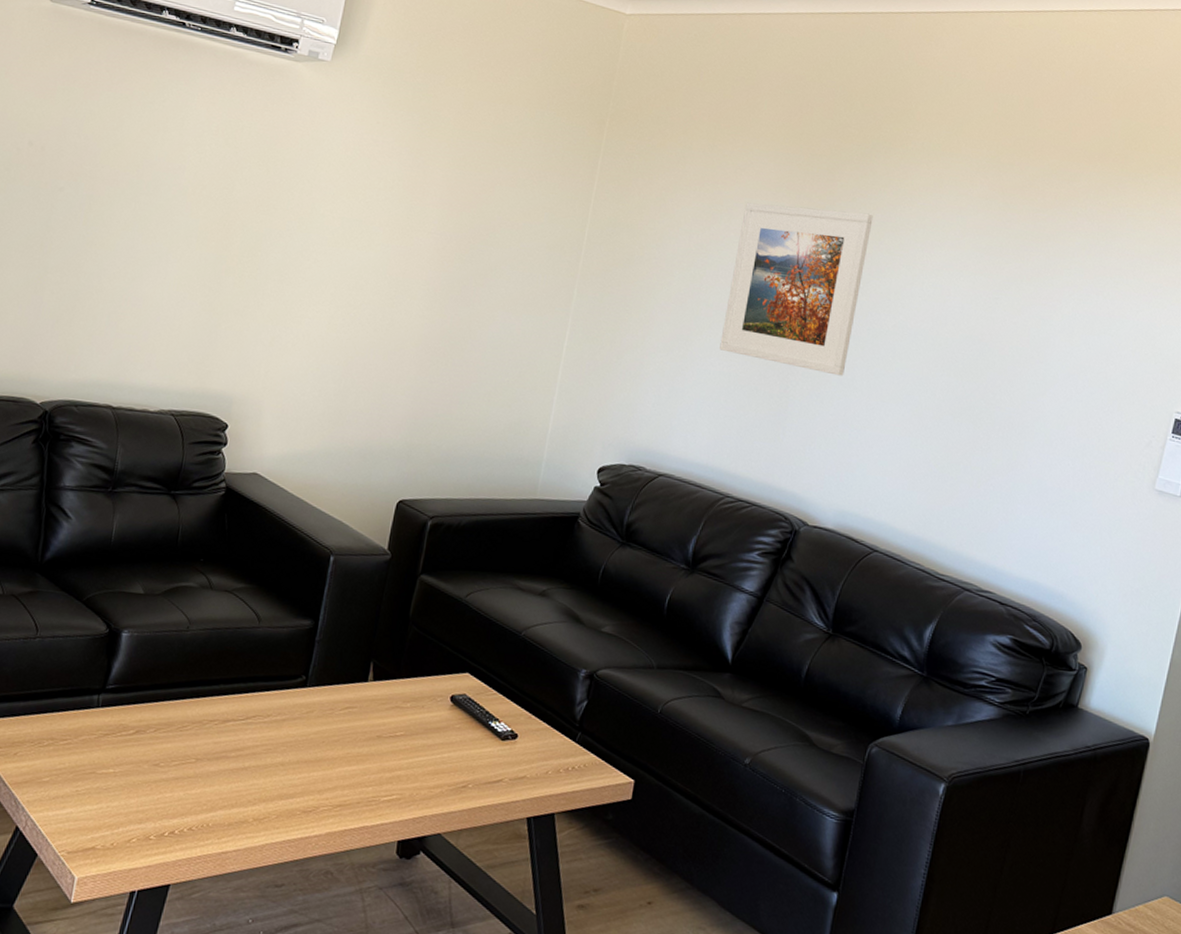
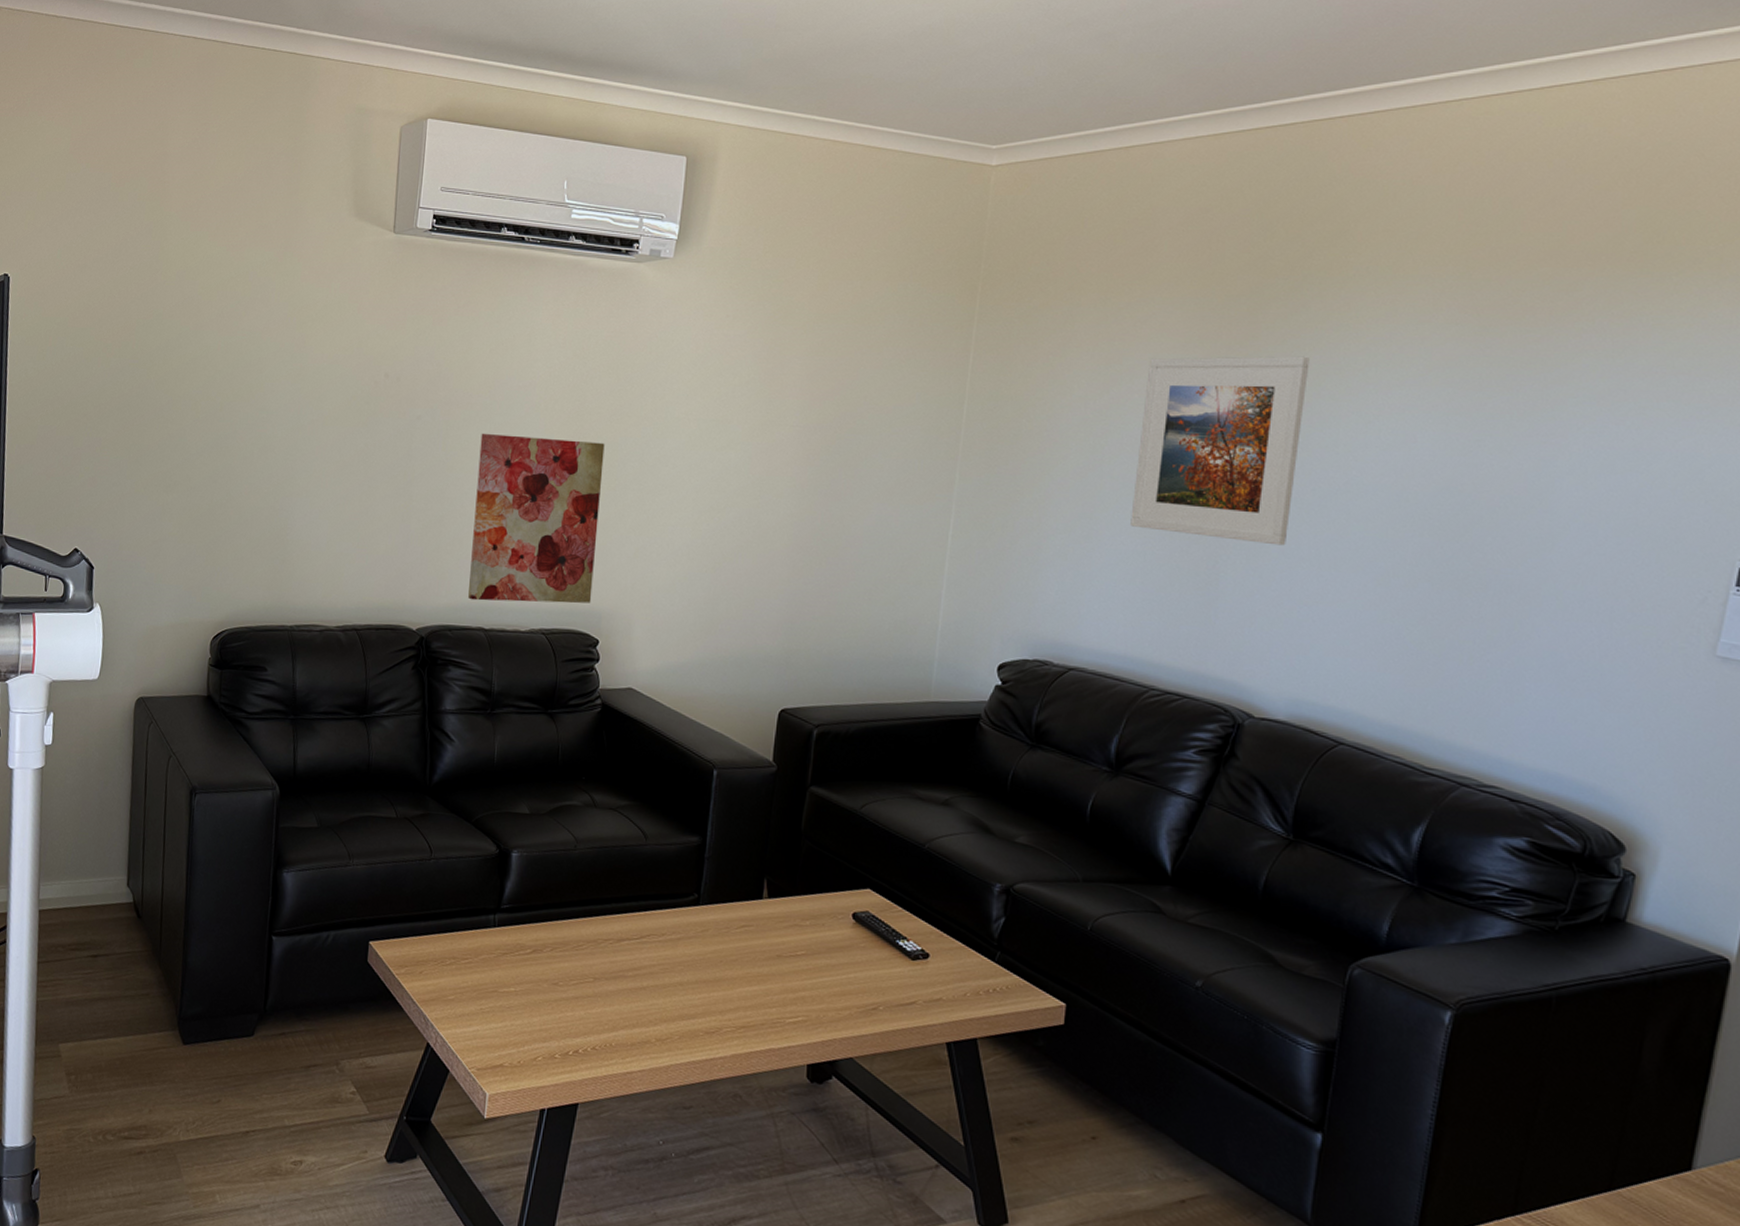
wall art: none [98,211,250,388] -> present [468,433,605,604]

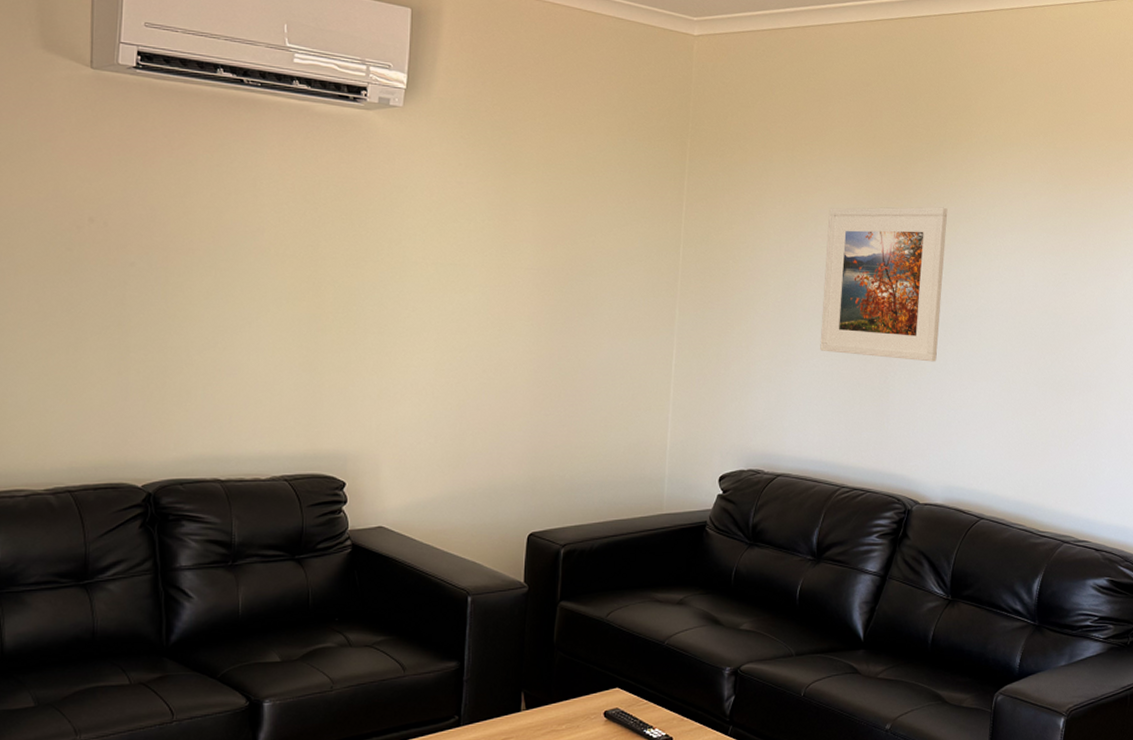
wall art: present [468,433,605,604] -> none [200,279,342,452]

